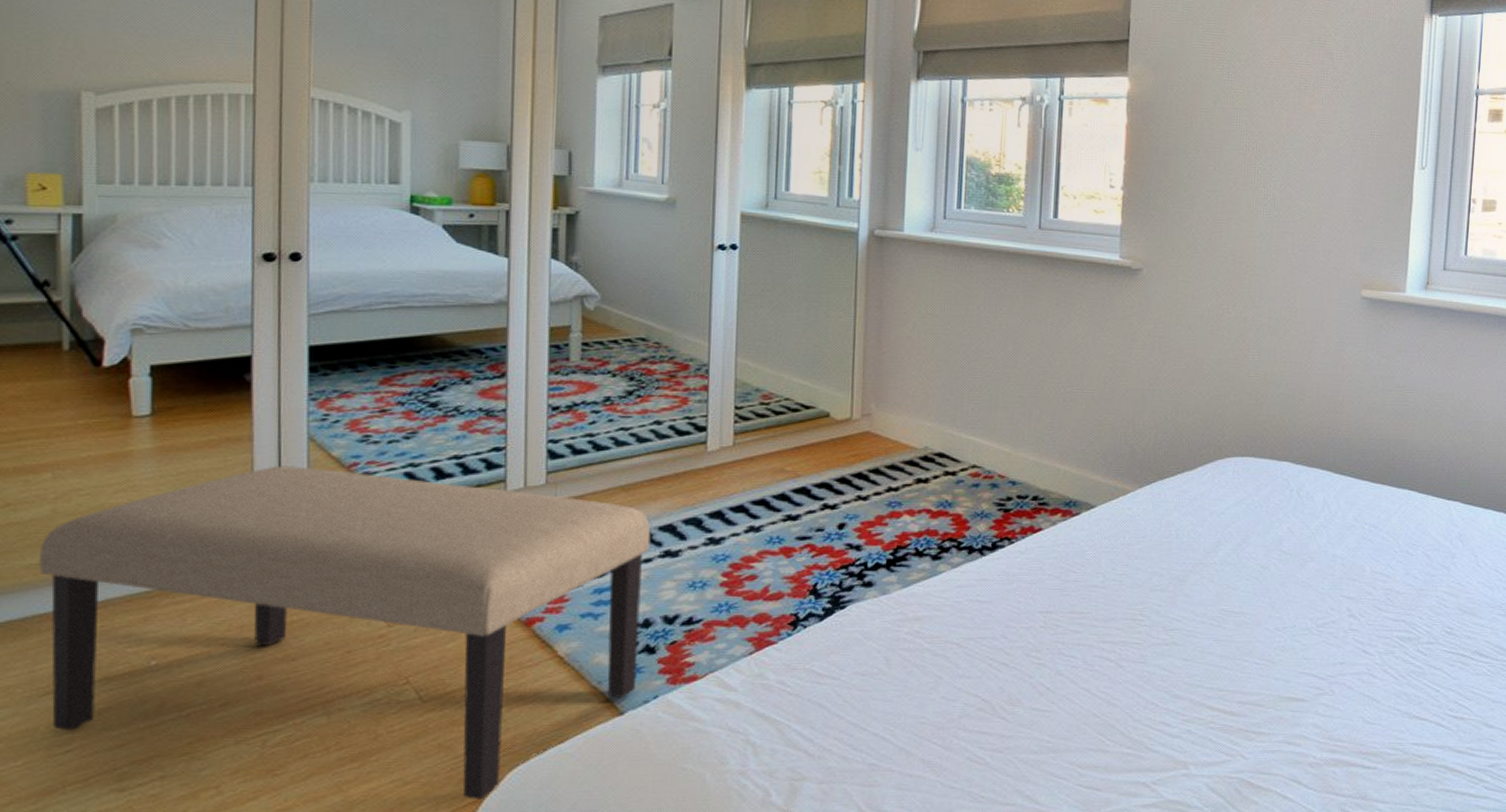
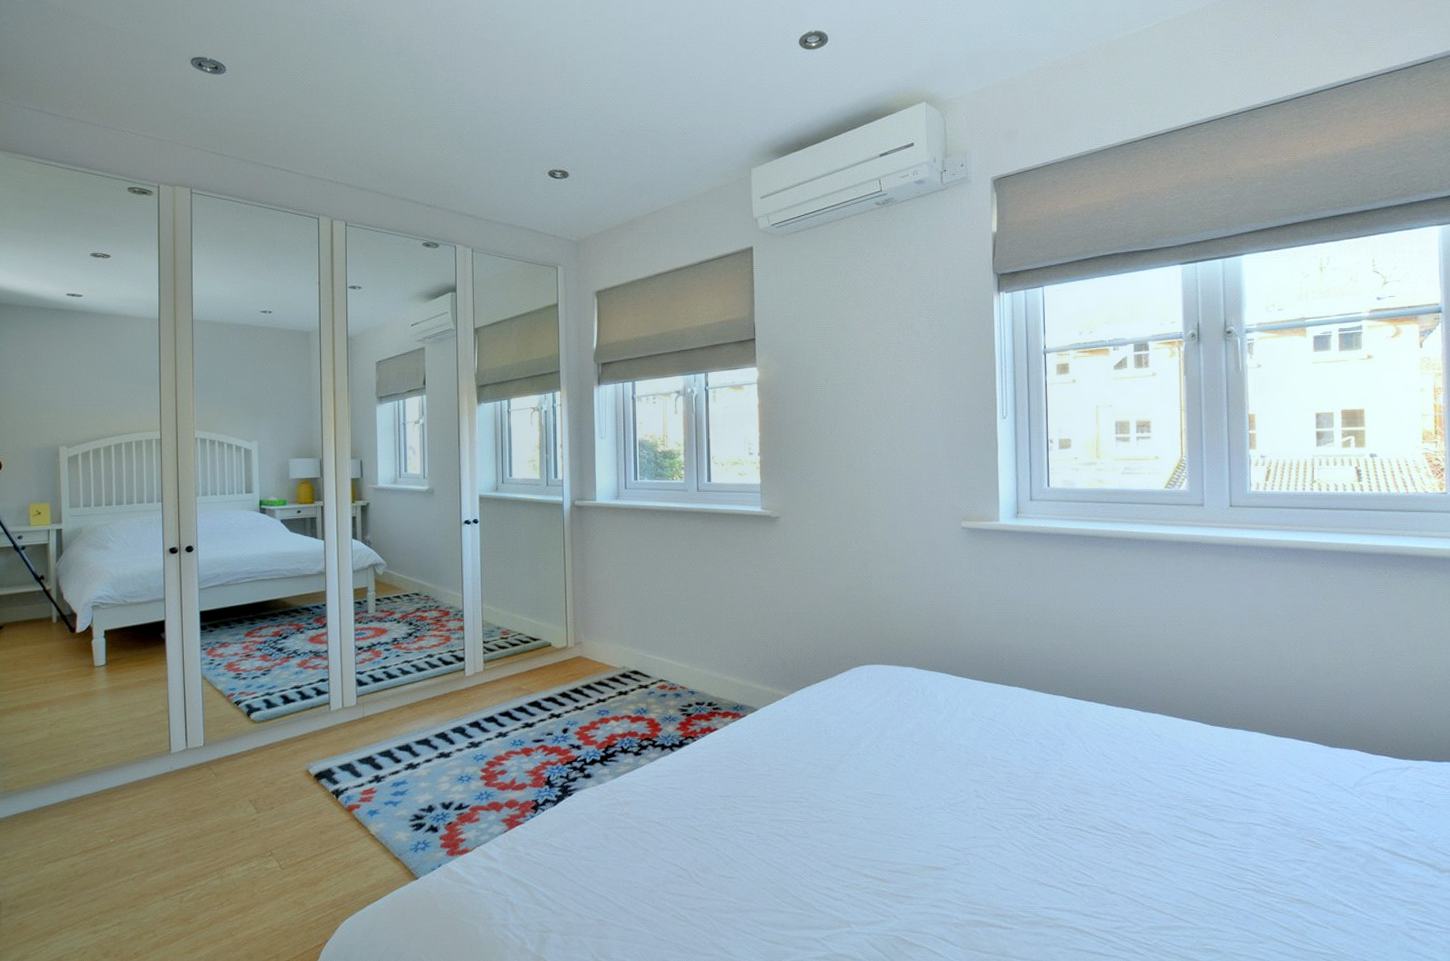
bench: present [39,466,651,801] -> none [42,697,430,944]

